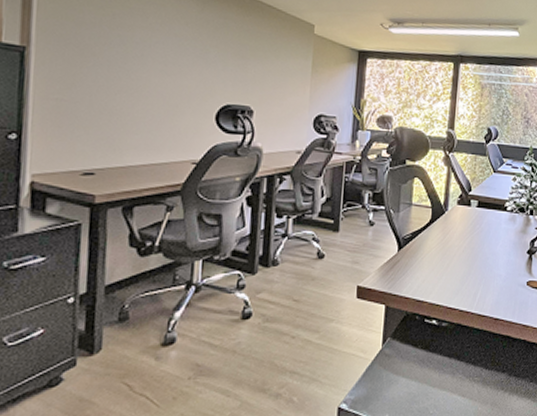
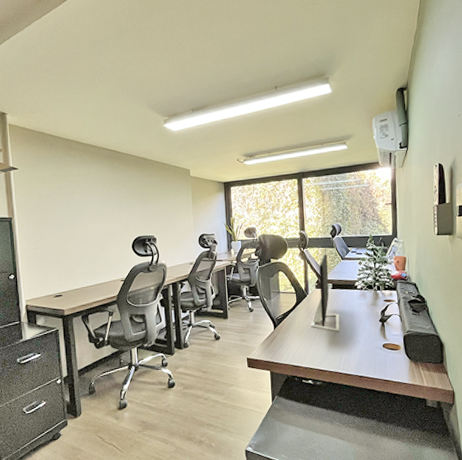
monitor: none [445,162,481,262] -> present [311,253,340,332]

